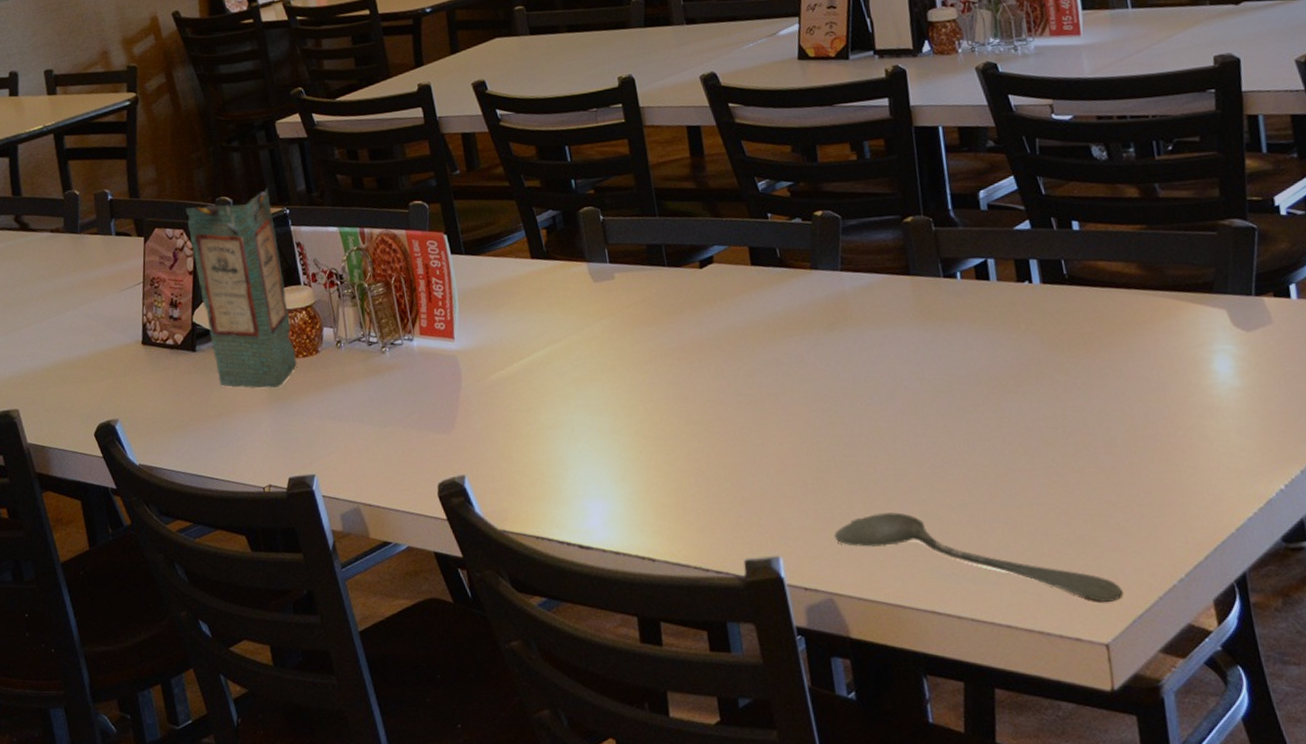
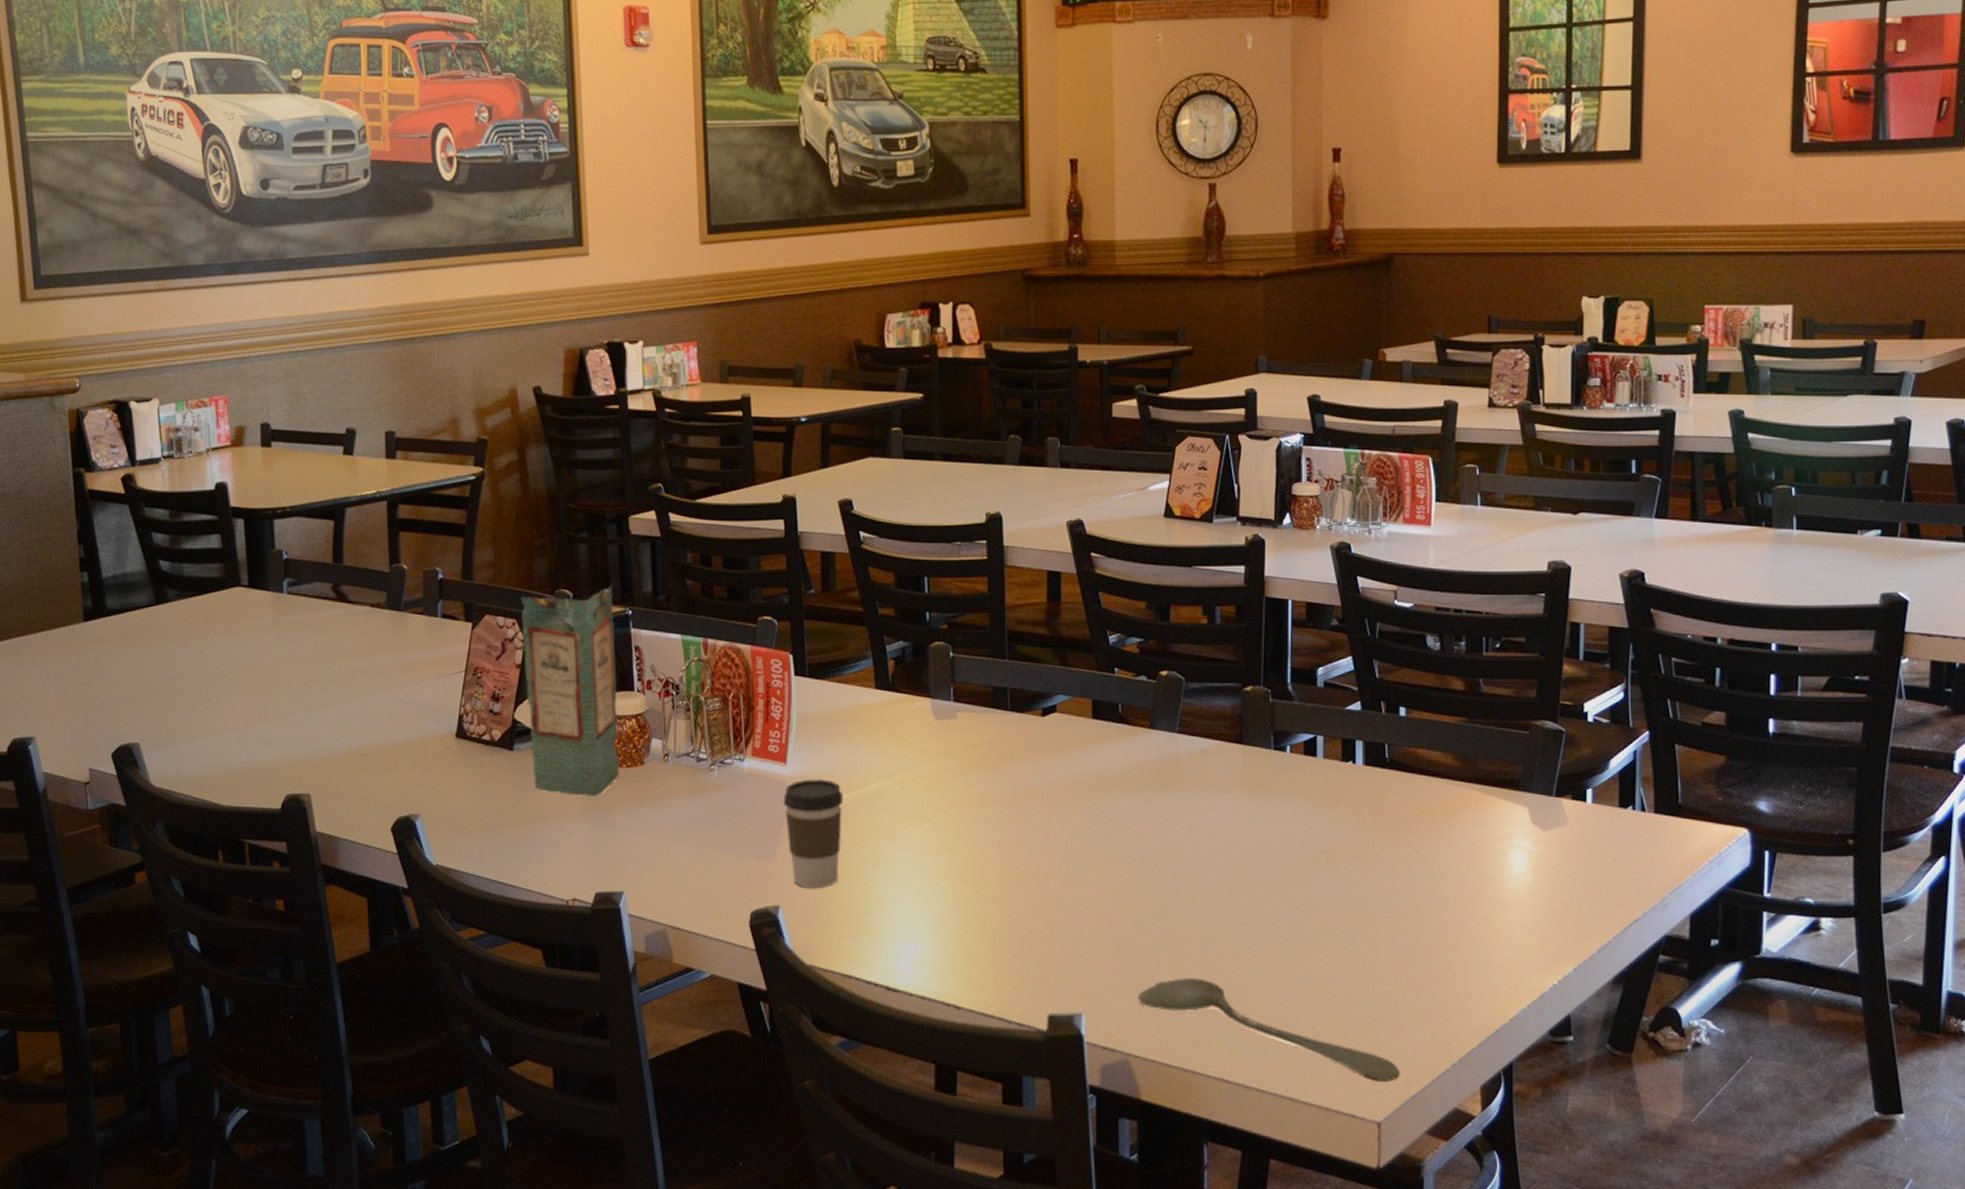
coffee cup: none [455,350,519,457] -> present [783,778,844,889]

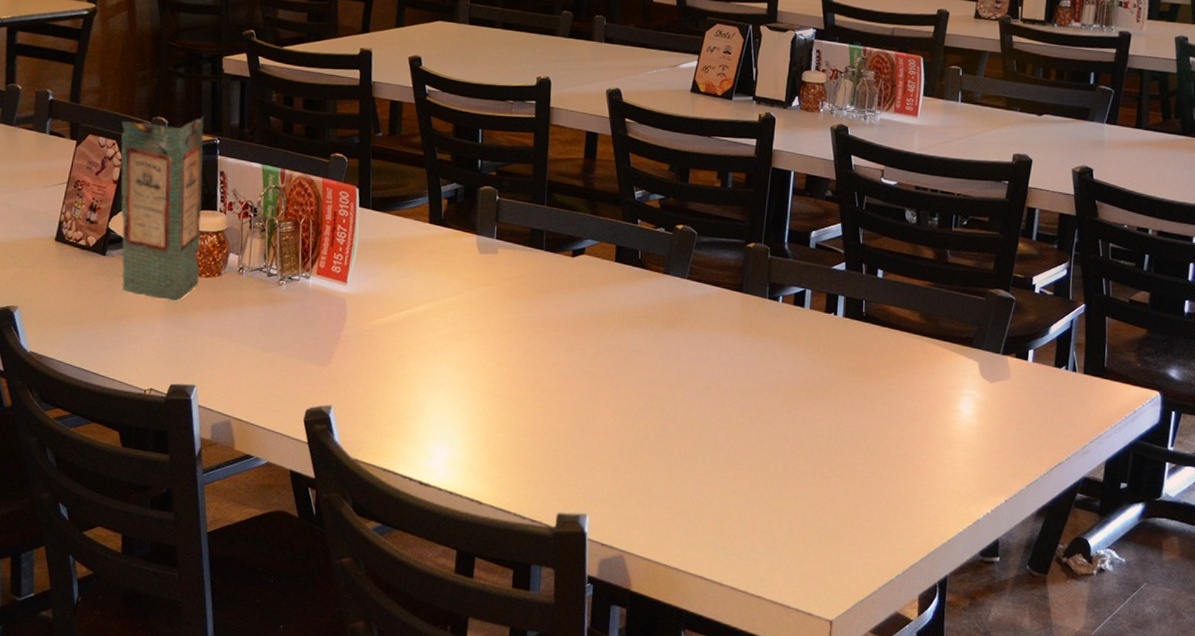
coffee cup: present [783,778,844,889] -> none [341,297,395,394]
spoon: present [1137,978,1400,1081] -> none [635,489,852,587]

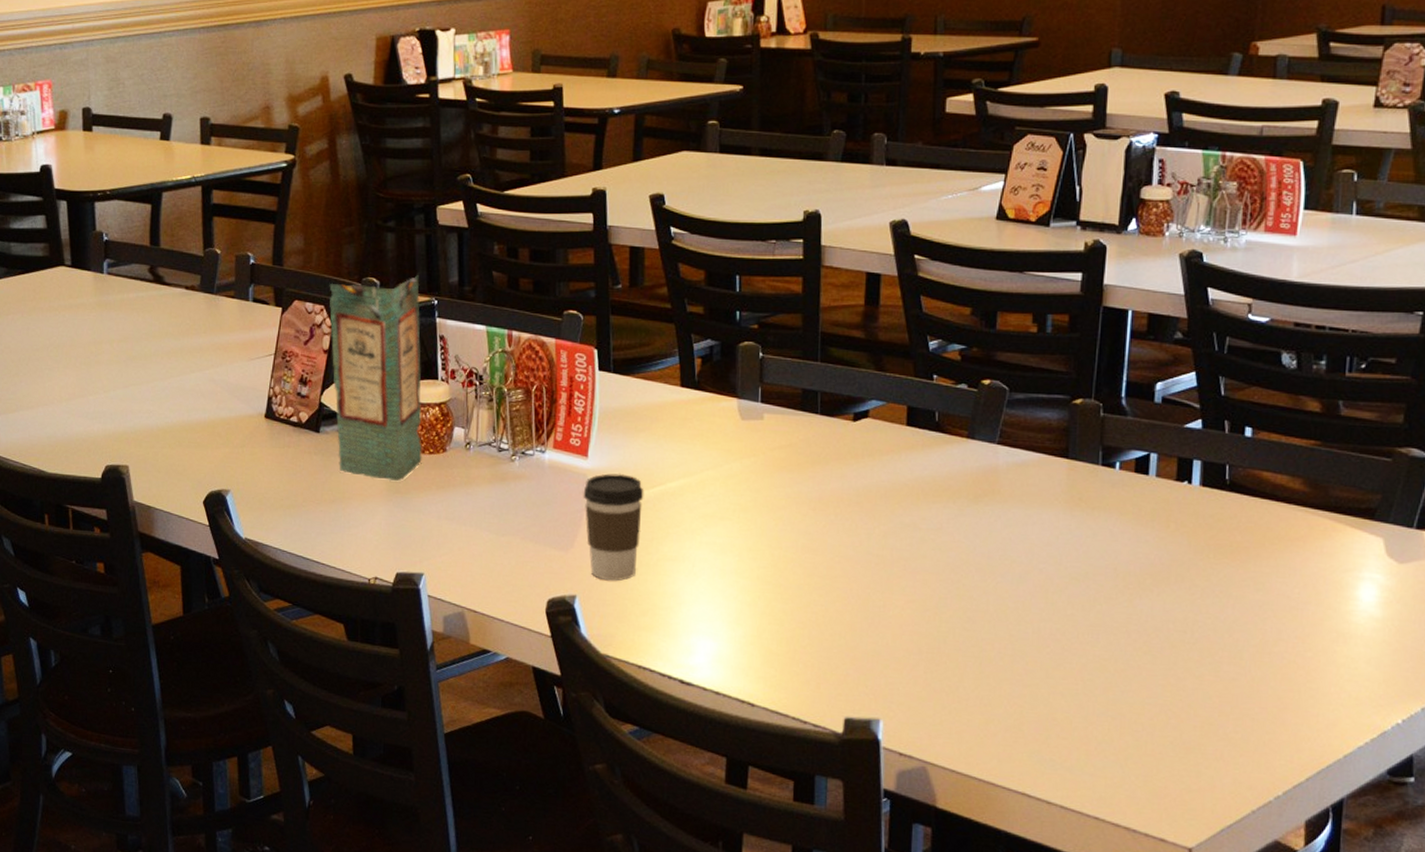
coffee cup: none [341,297,395,394] -> present [583,473,644,582]

